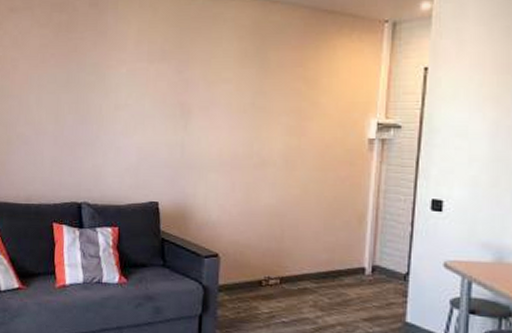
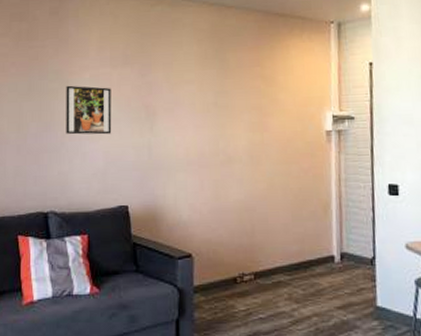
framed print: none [101,79,147,130] -> present [66,85,112,135]

